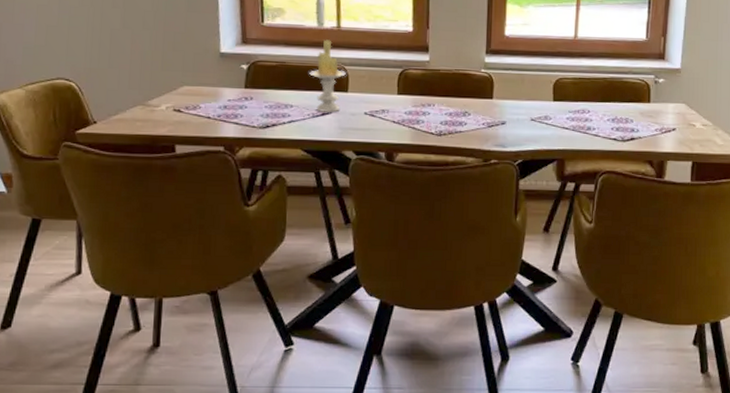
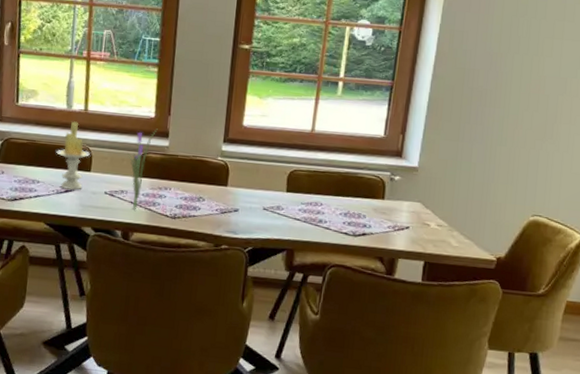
flower arrangement: none [386,43,417,129] -> present [127,128,158,209]

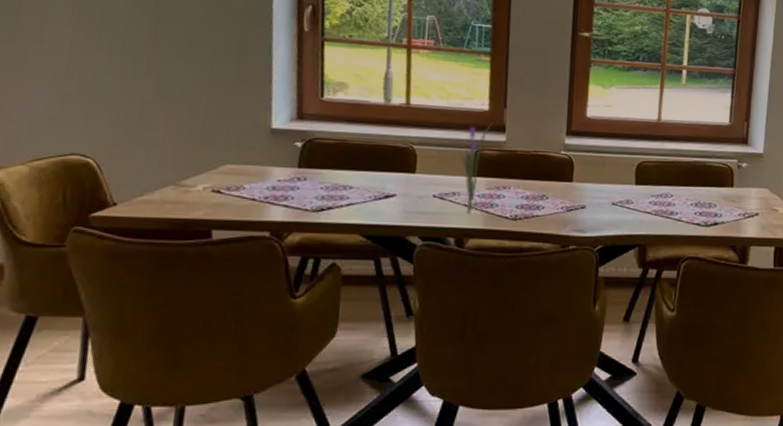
candle: present [56,121,90,190] -> none [373,117,414,196]

